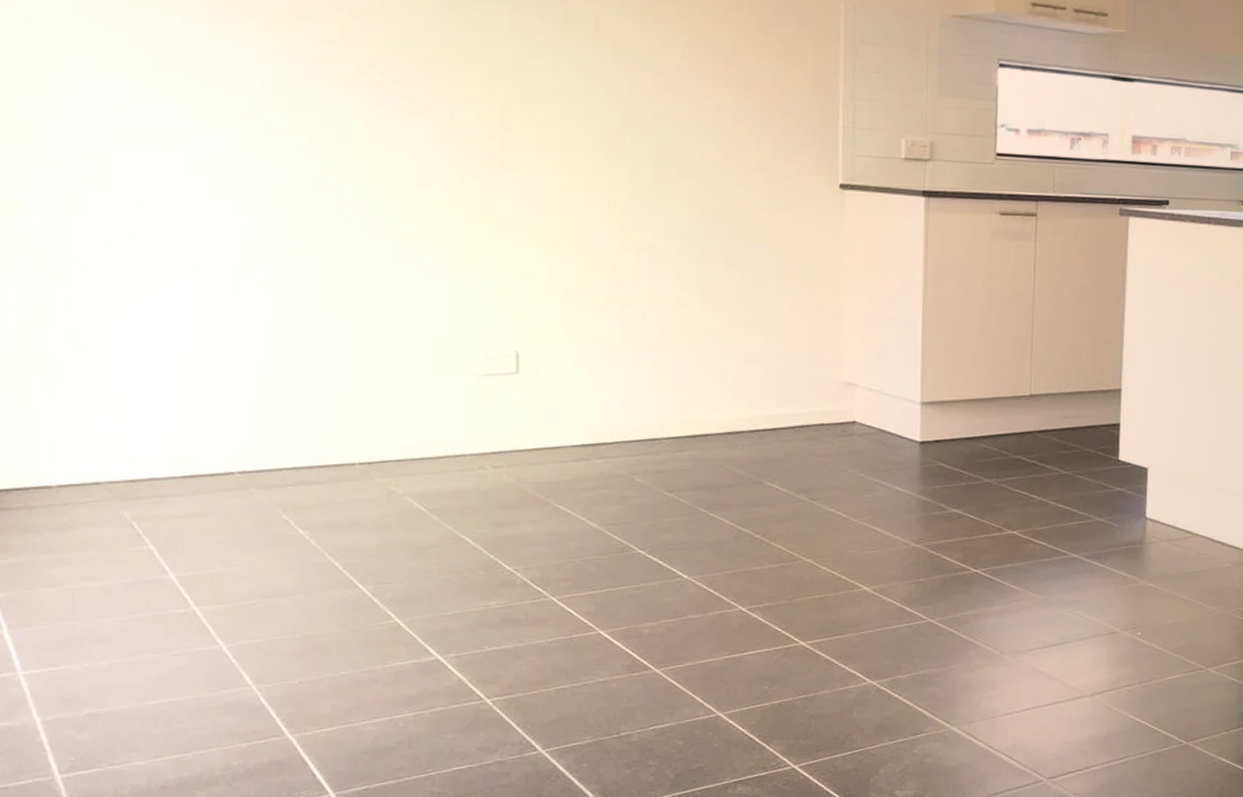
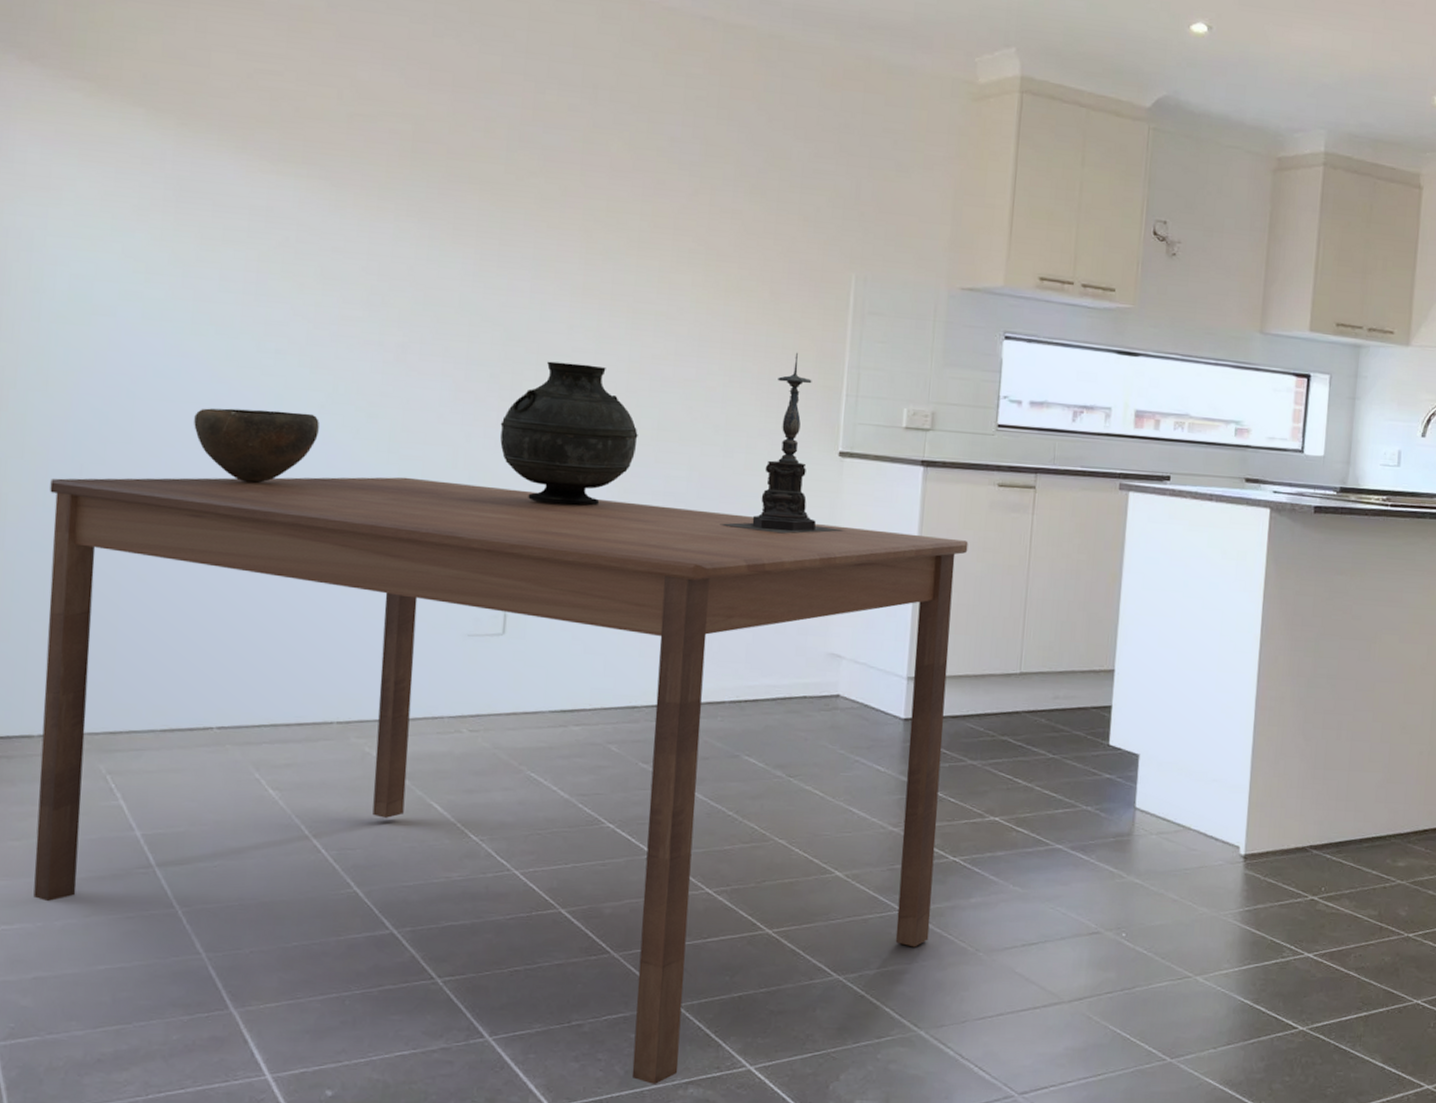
dining table: none [31,220,974,785] -> present [33,477,969,1084]
bowl: none [173,154,305,229] -> present [194,408,319,483]
vase: none [493,98,635,245] -> present [500,361,638,506]
candle holder: none [725,84,849,267] -> present [720,352,844,534]

